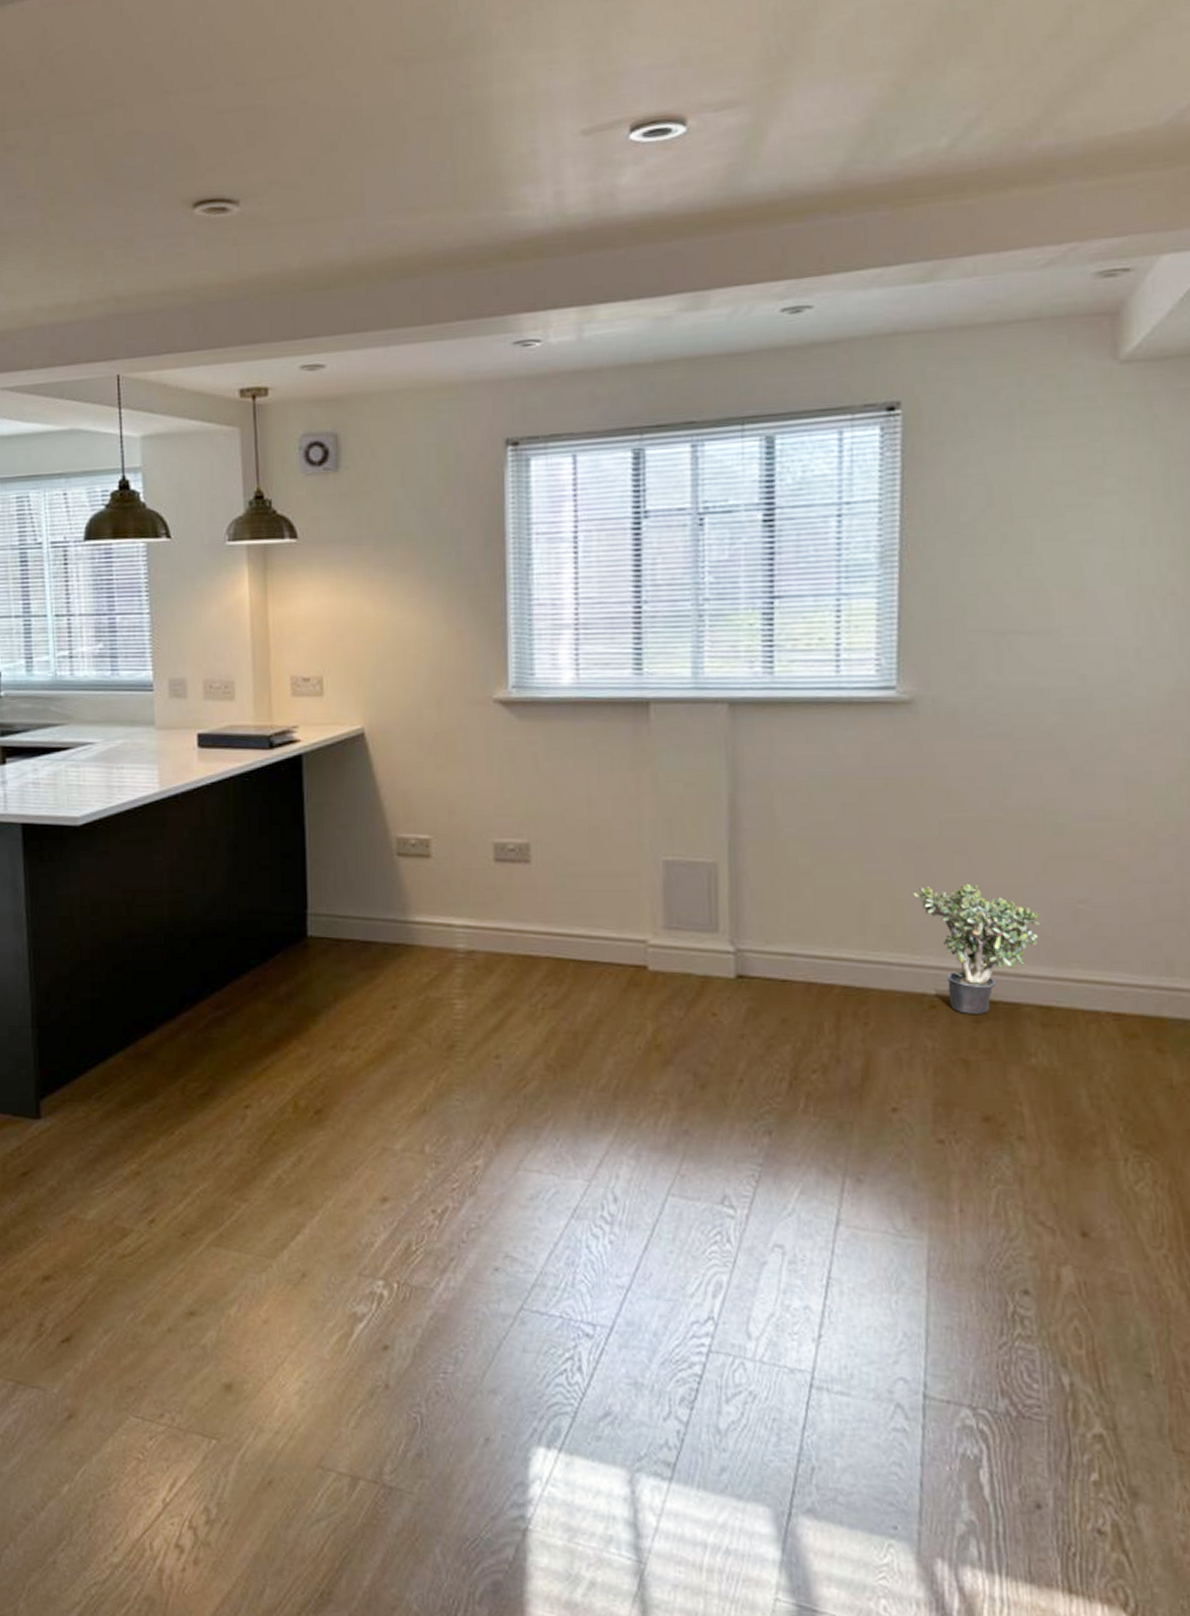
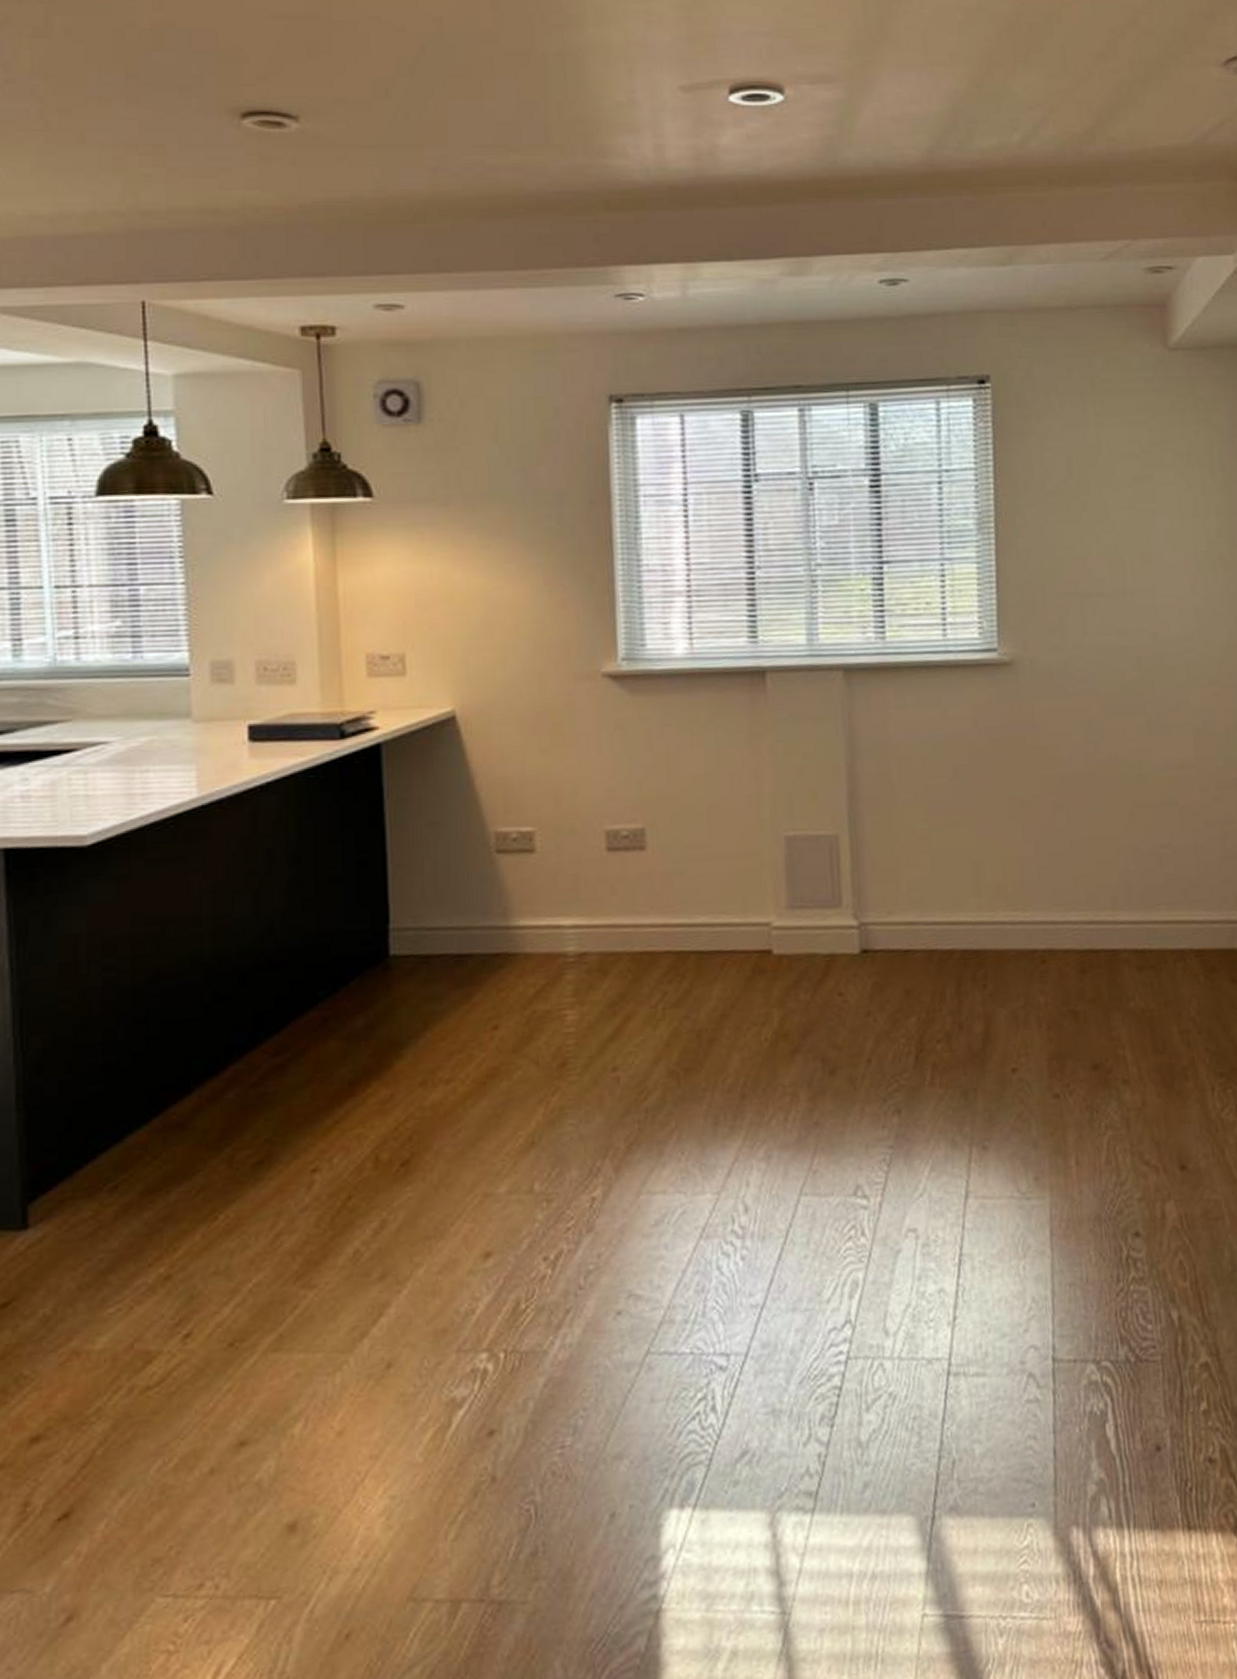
potted plant: present [913,883,1040,1014] -> none [1021,837,1131,966]

